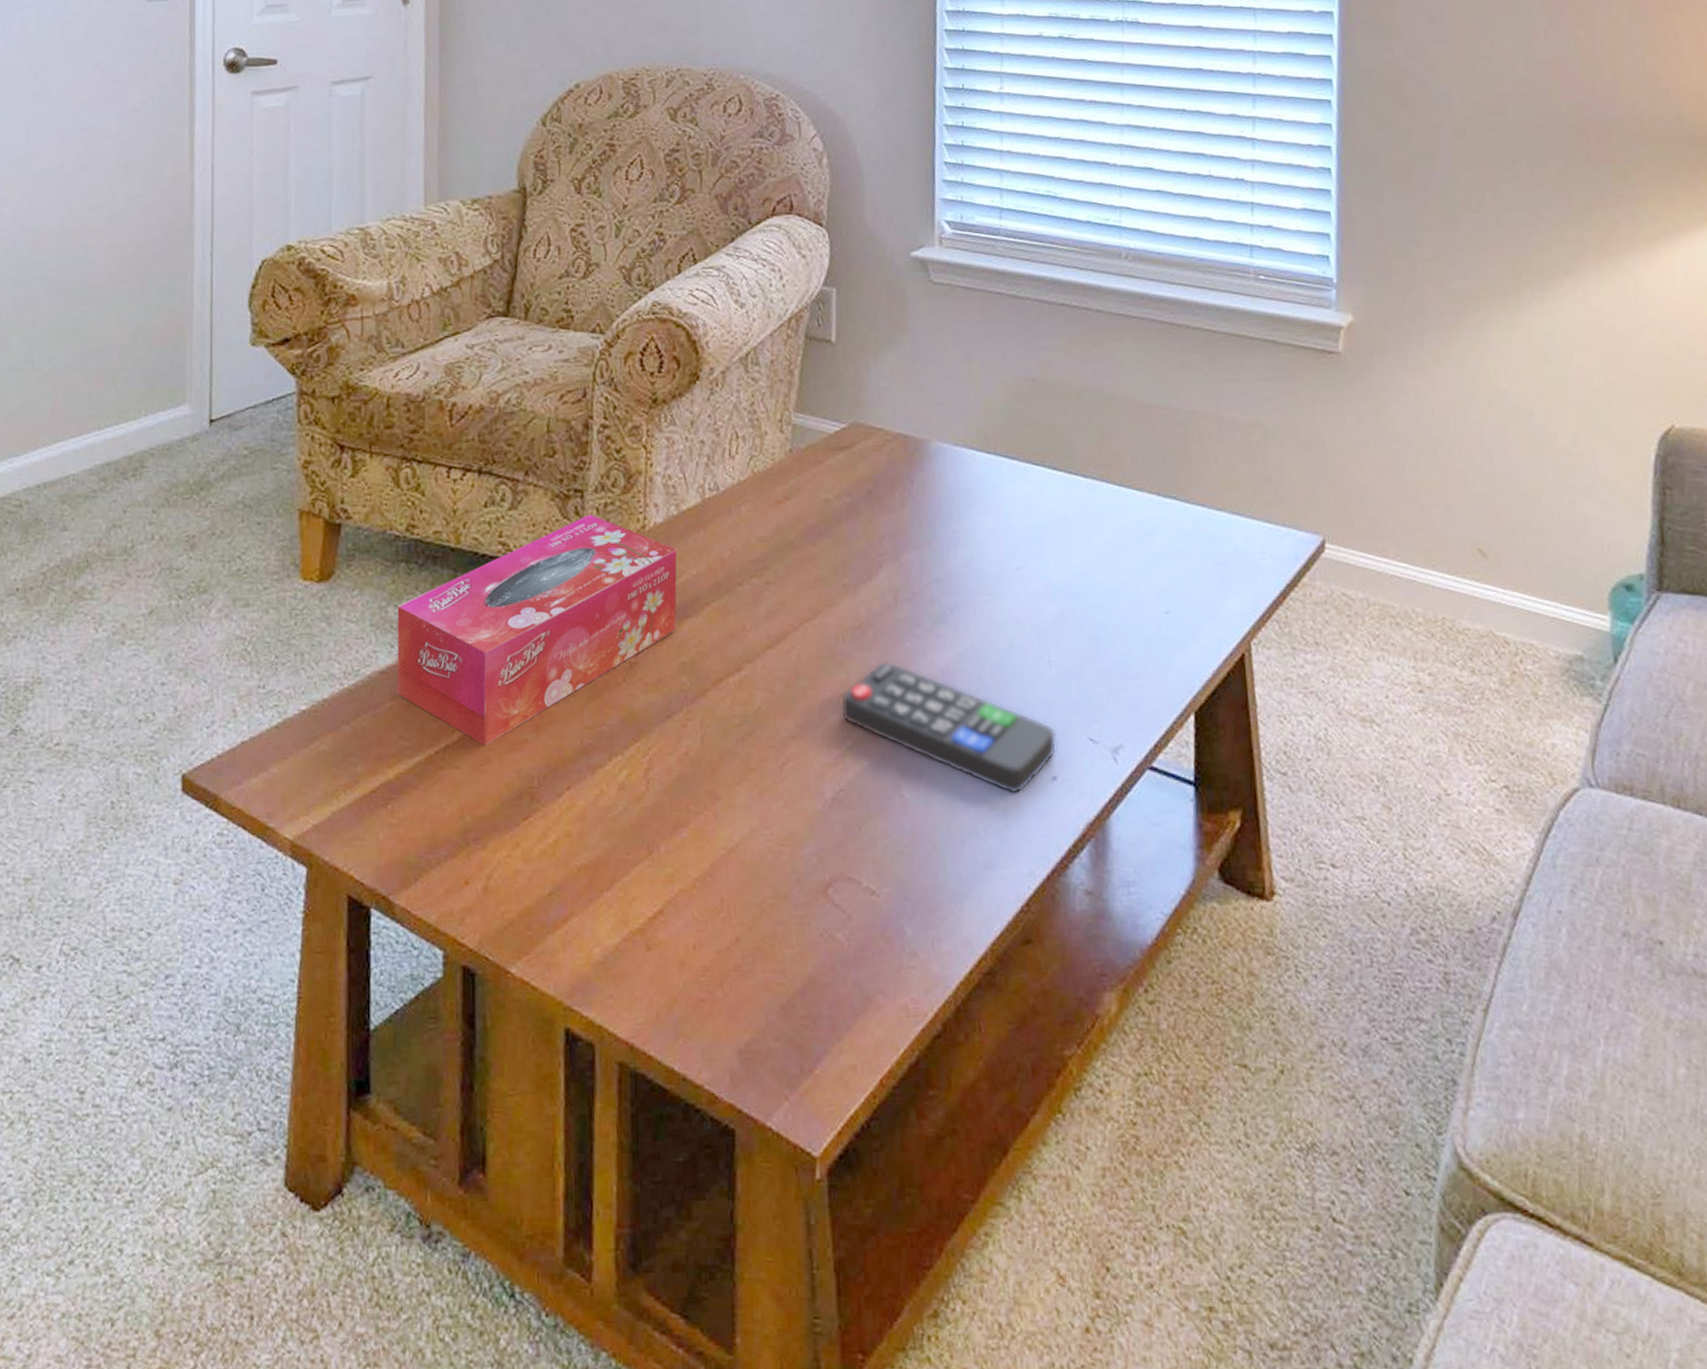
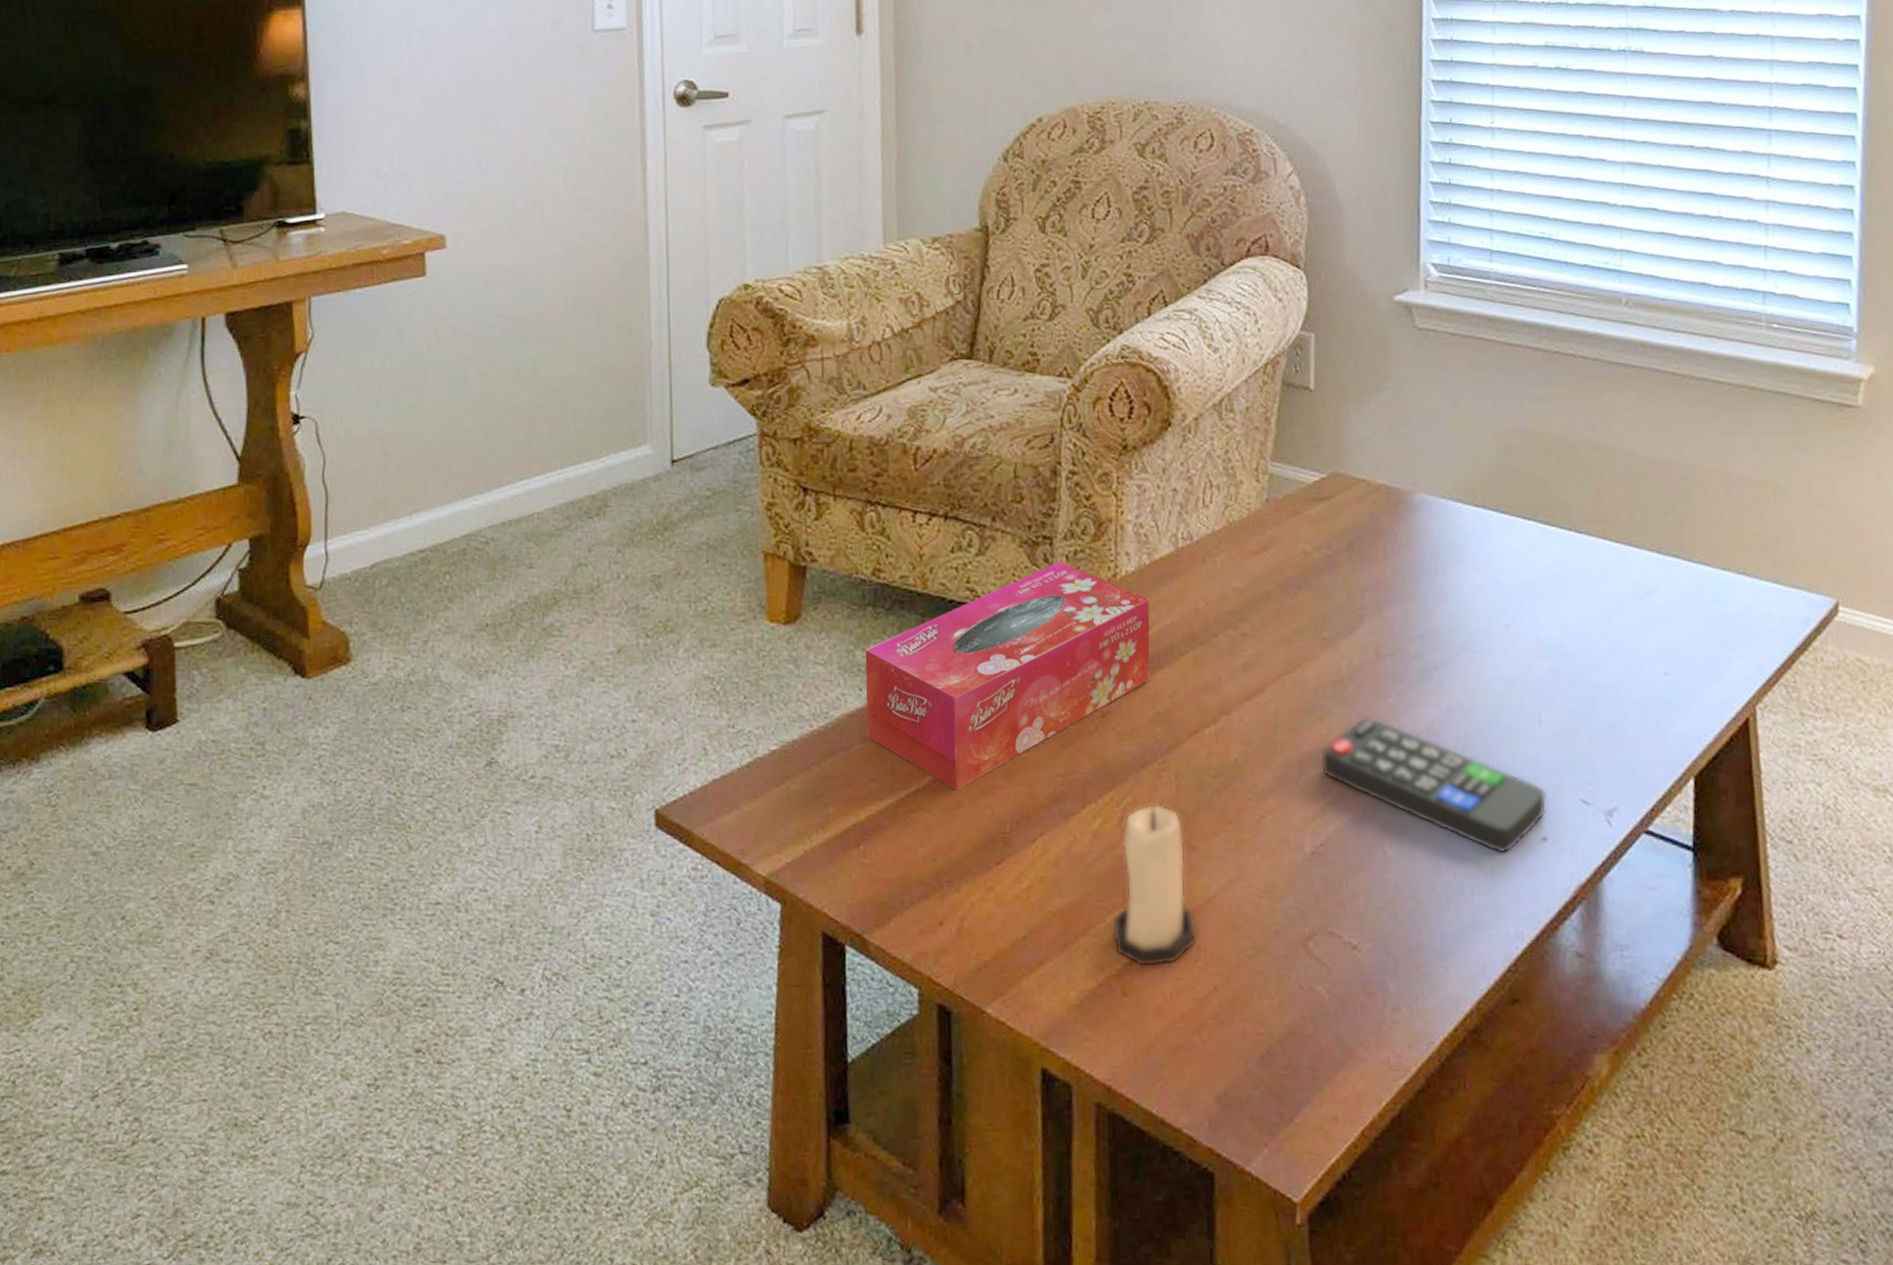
candle: none [636,754,720,920] -> present [1112,804,1197,967]

